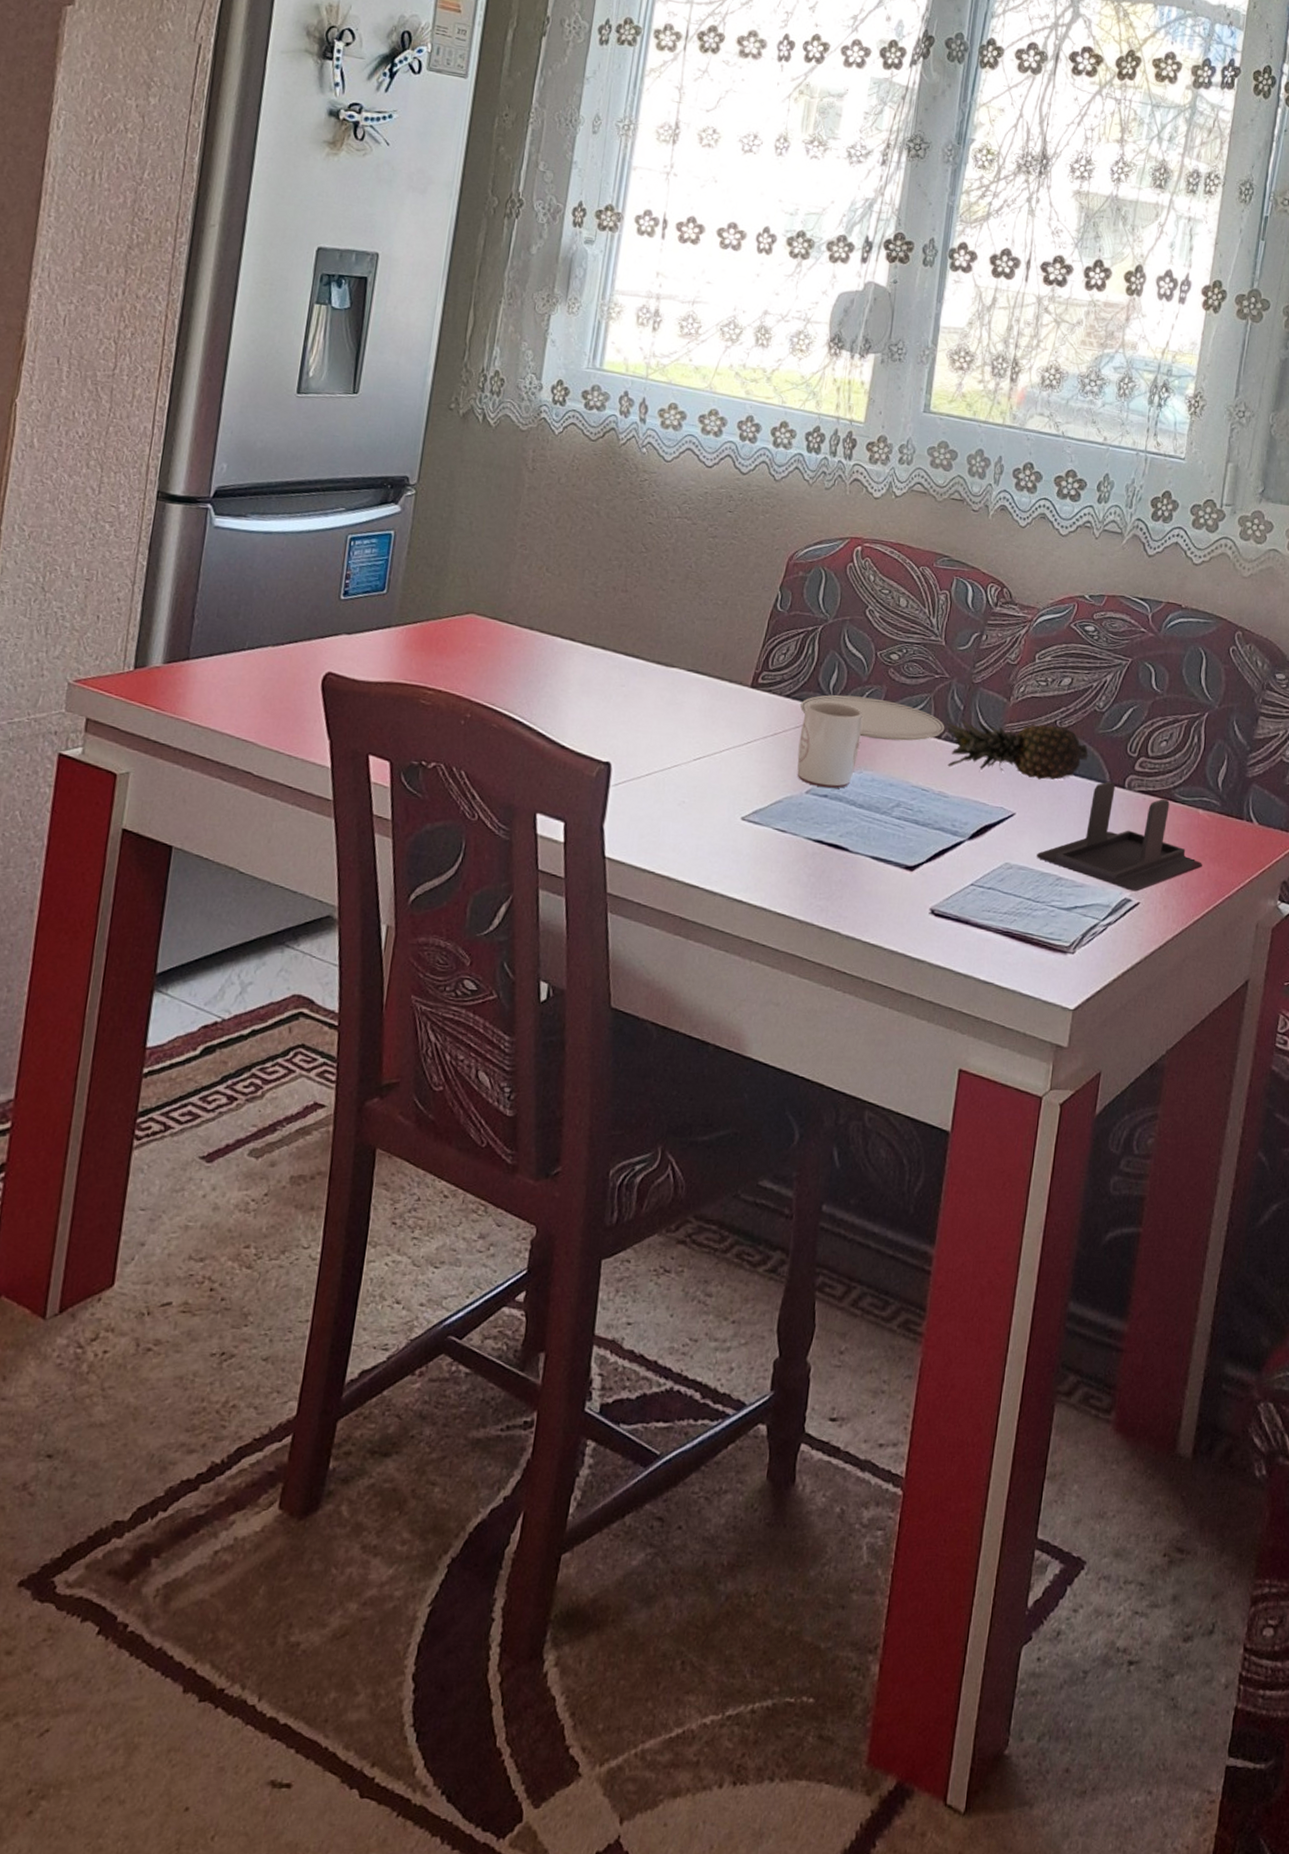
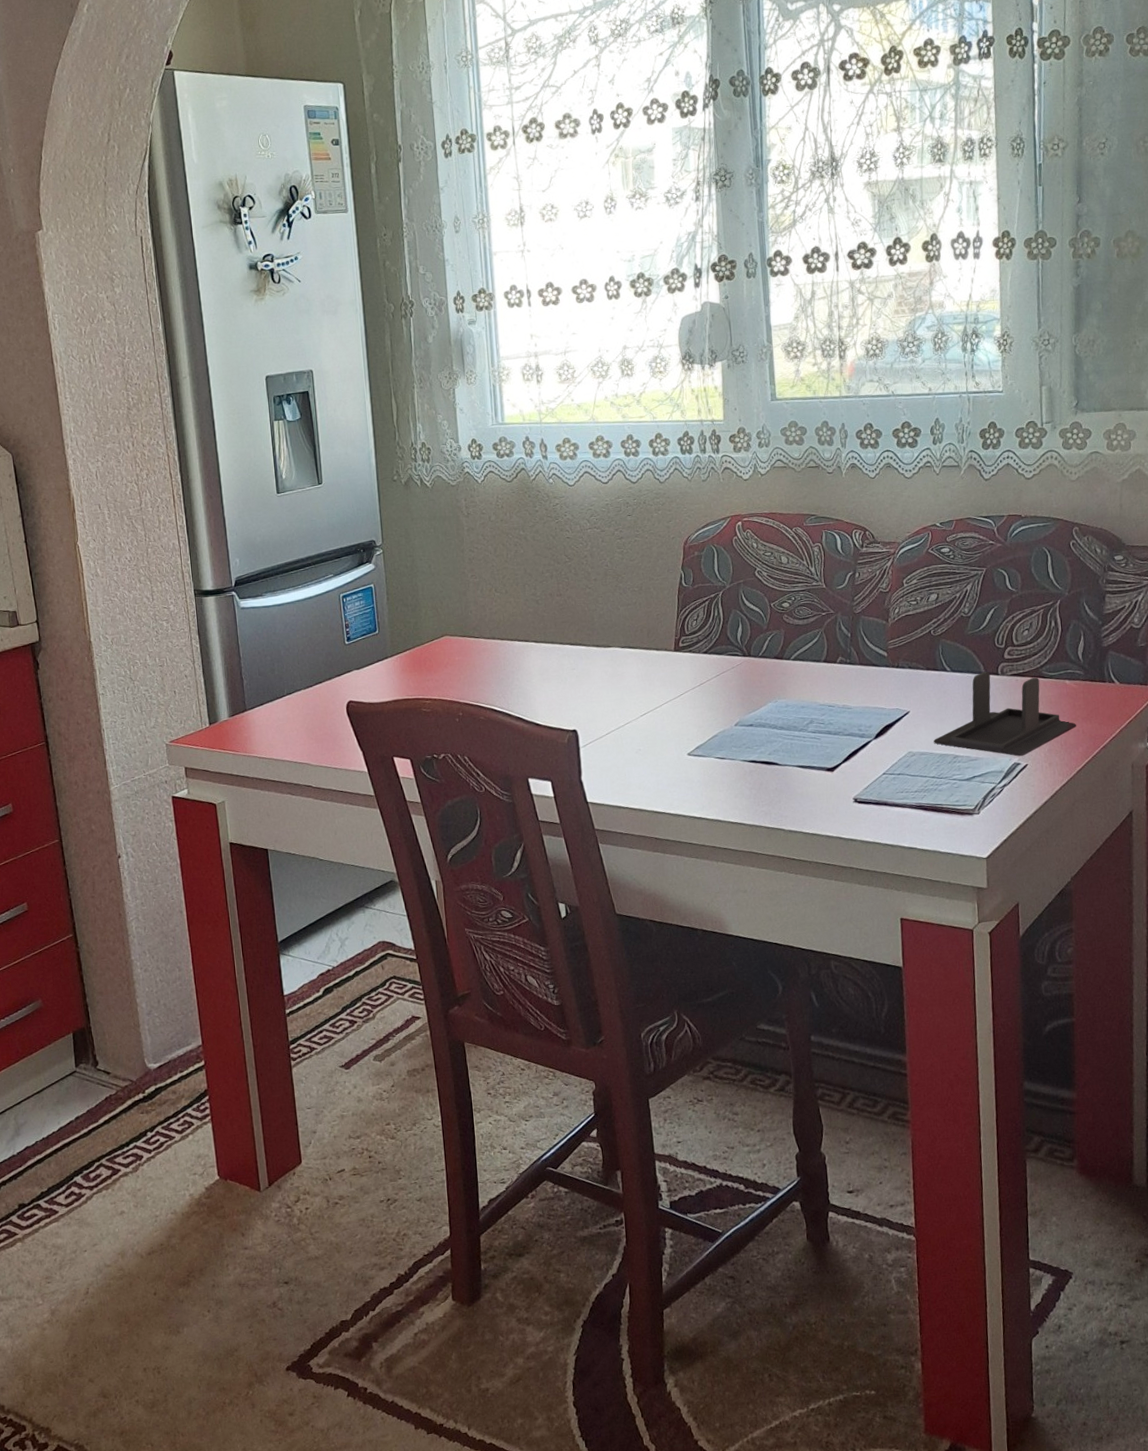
mug: present [797,701,863,789] -> none [721,650,771,719]
plate: present [800,694,945,741] -> none [717,641,838,674]
fruit: present [947,720,1089,780] -> none [839,634,963,685]

